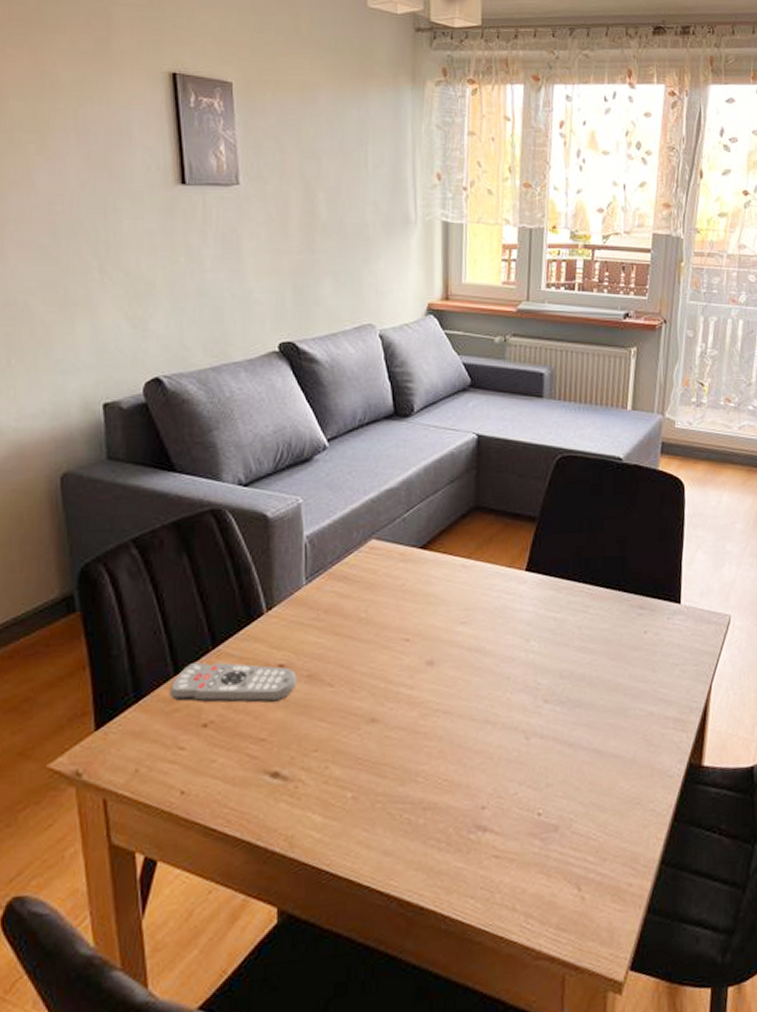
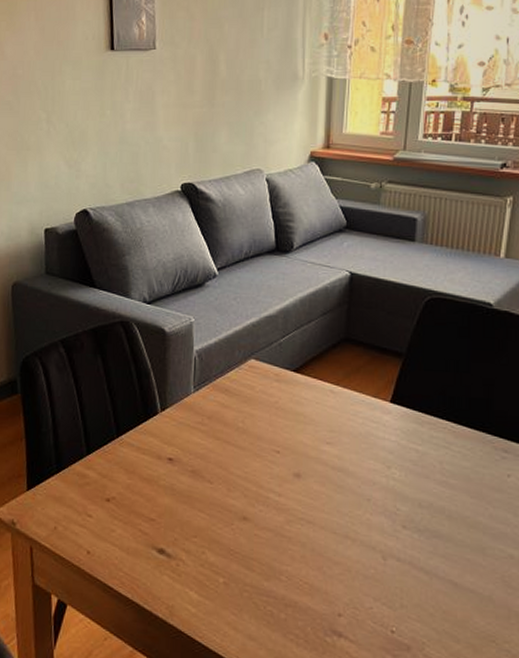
remote control: present [170,662,297,703] -> none [83,447,183,489]

